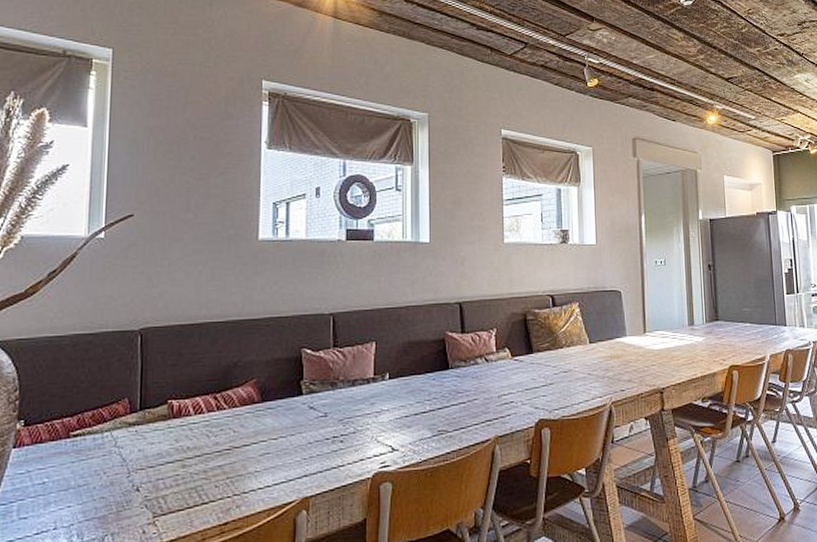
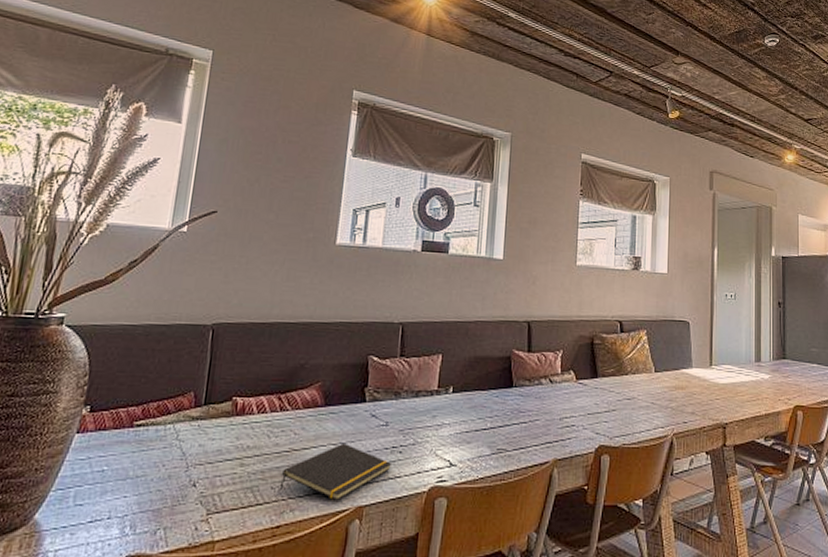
notepad: none [223,436,335,494] -> present [279,442,393,501]

